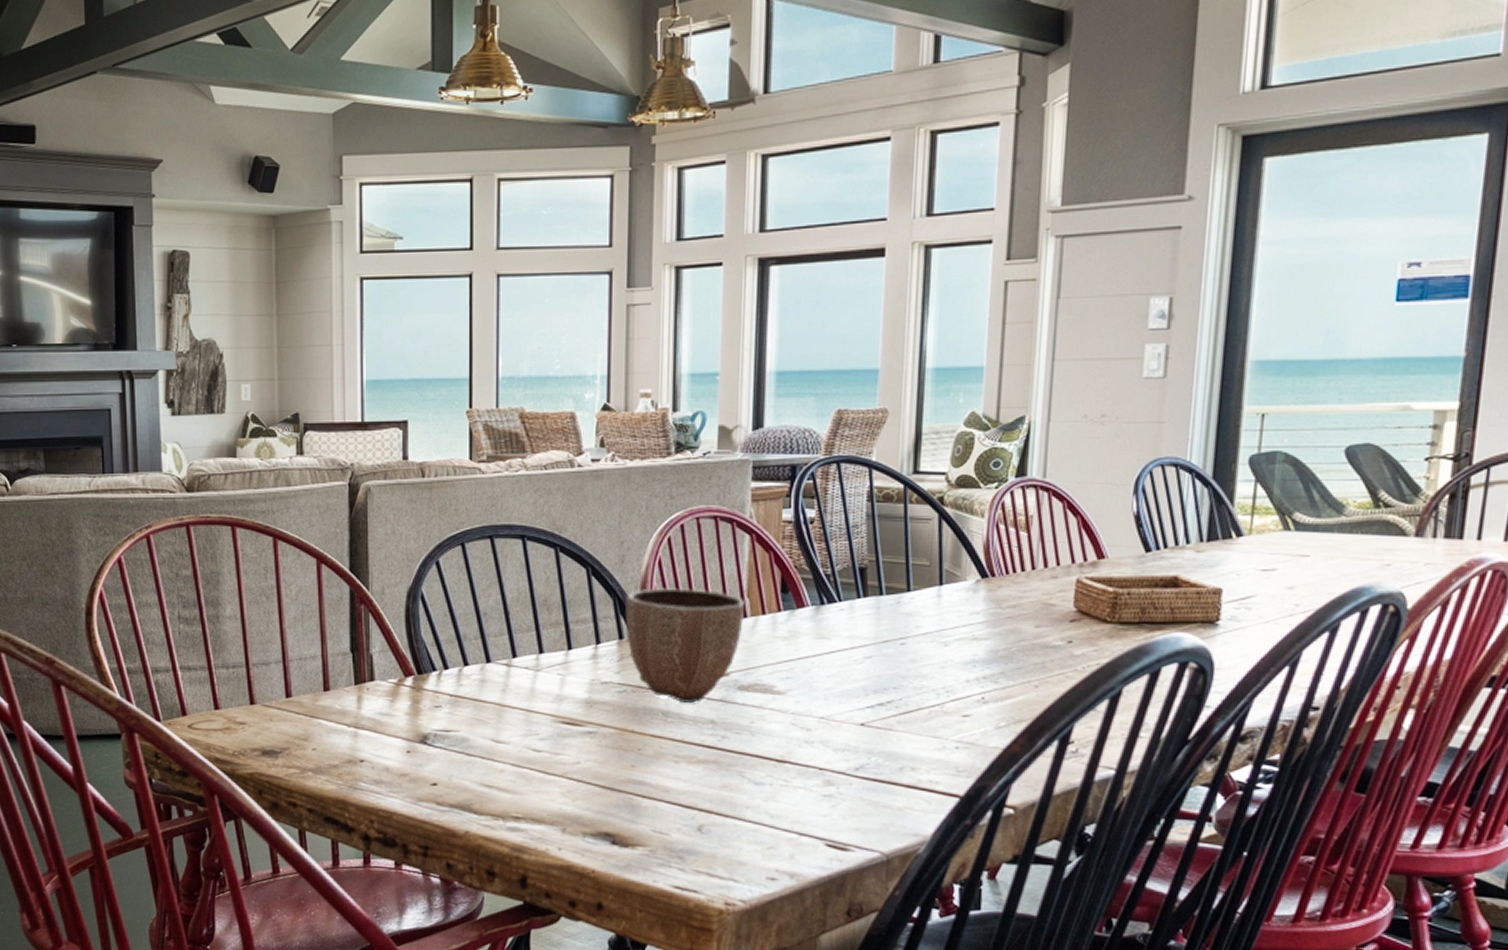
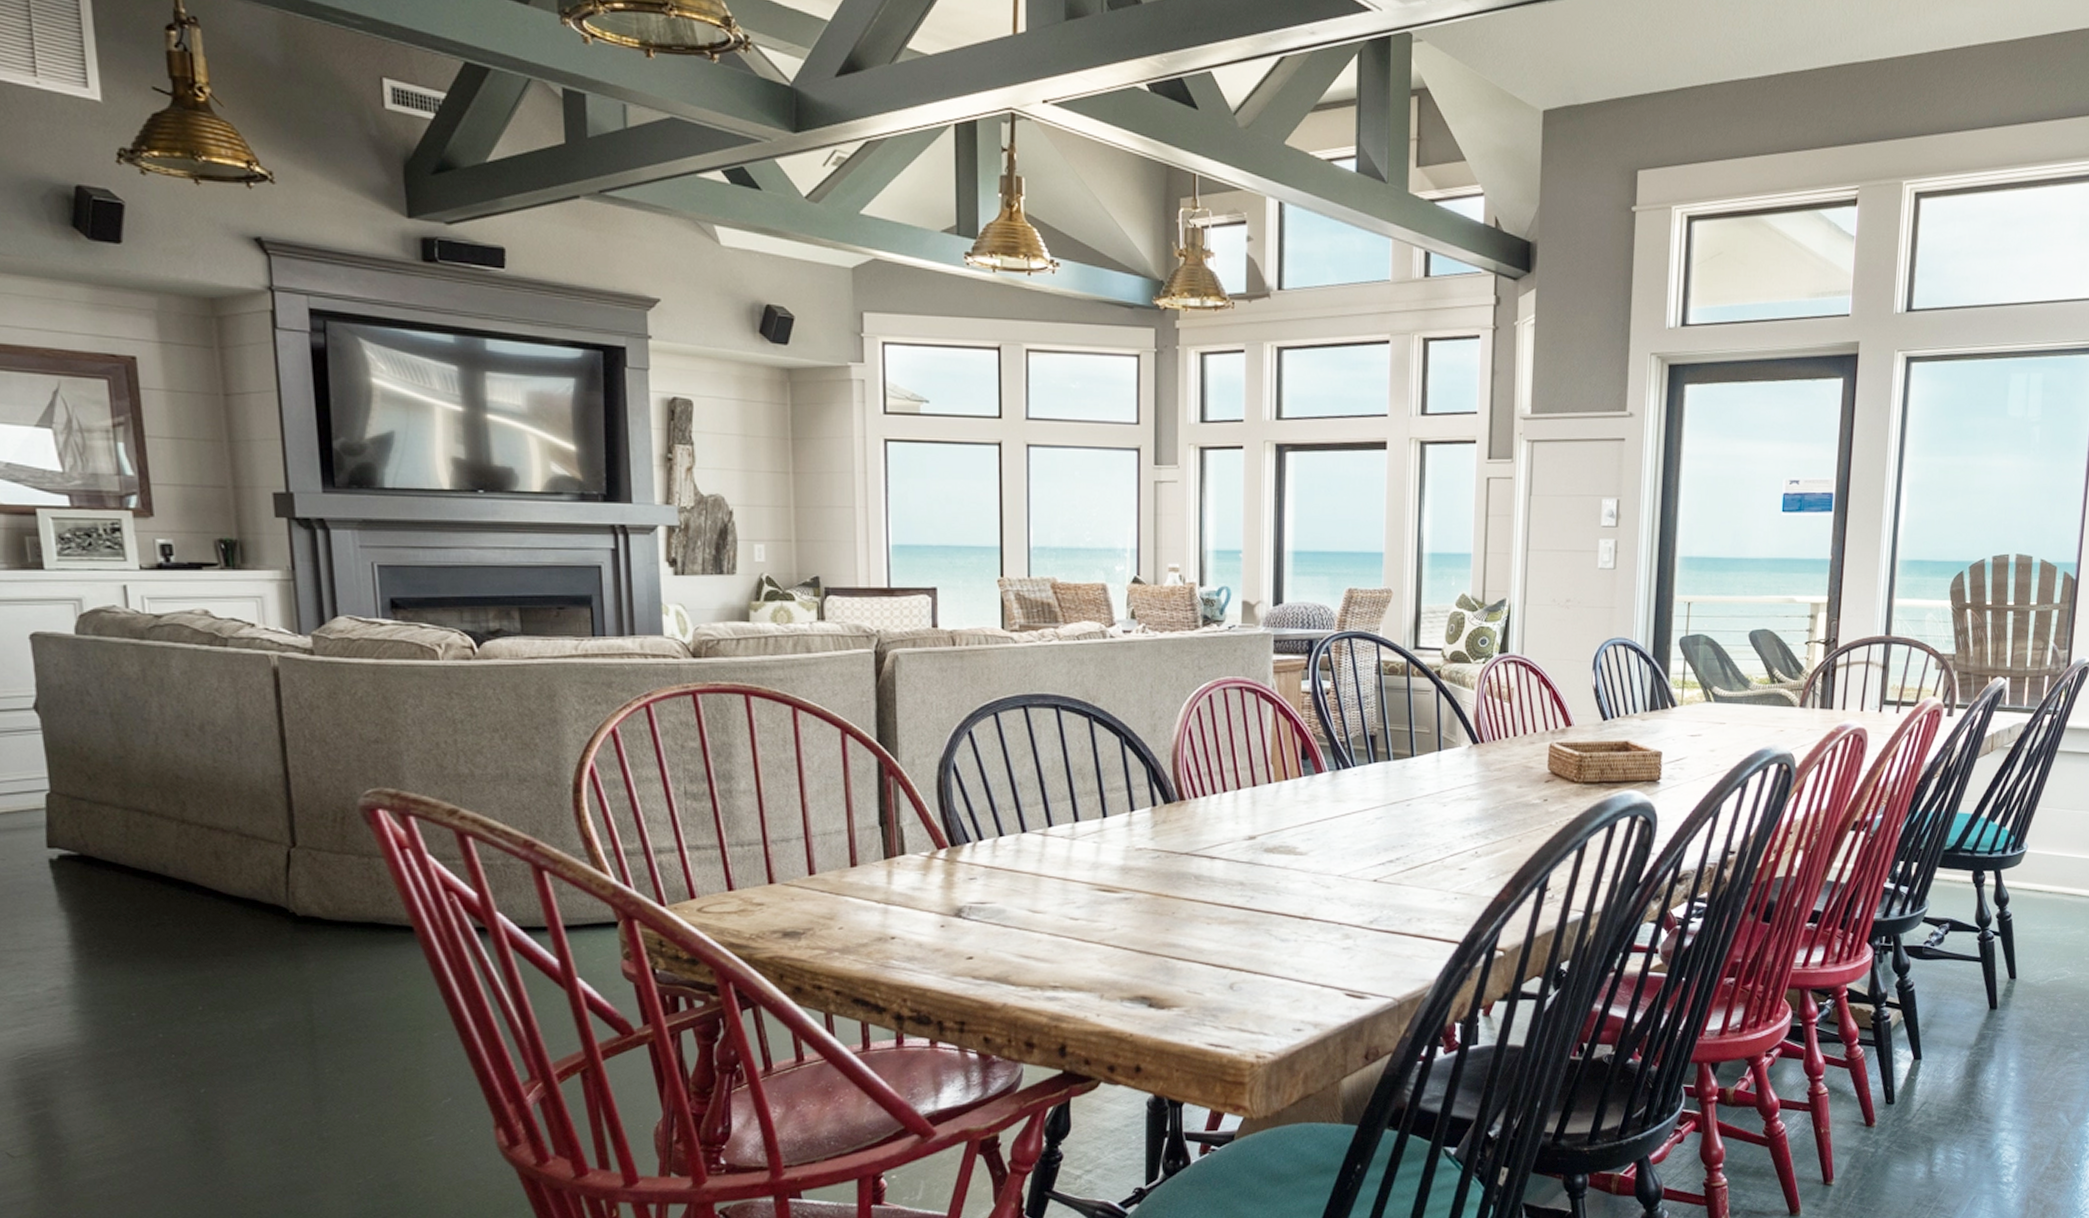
decorative bowl: present [625,588,744,704] -> none [1158,756,1268,867]

